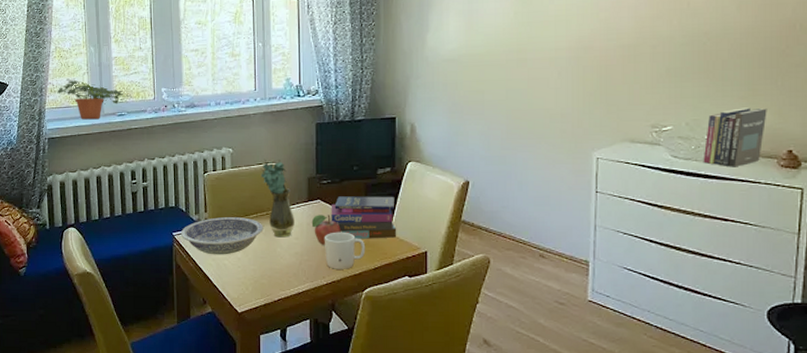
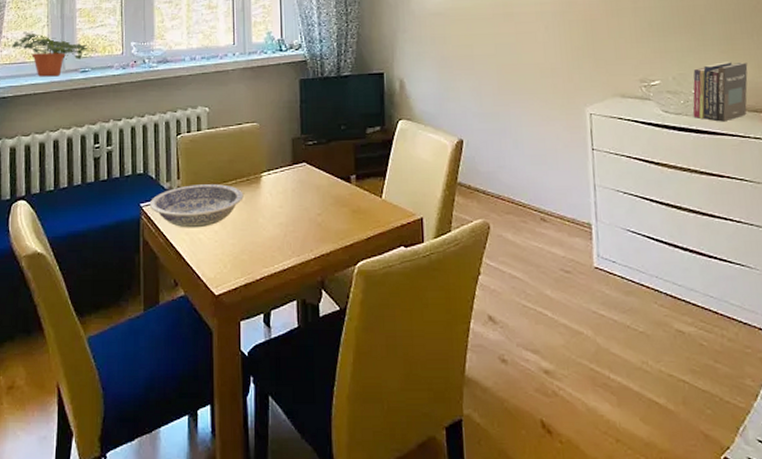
vase: present [260,159,294,238] -> none [240,118,278,206]
fruit: present [311,215,341,245] -> none [297,179,329,213]
mug: present [324,232,366,269] -> none [310,198,357,241]
books: present [331,196,397,239] -> none [317,157,390,206]

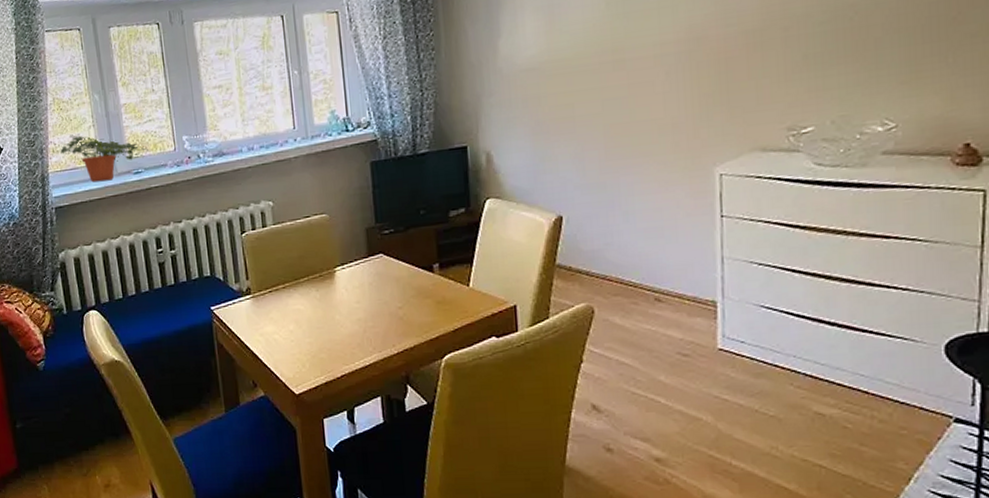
bowl: present [149,184,244,228] -> none [220,282,318,330]
books: present [692,62,748,122] -> none [855,93,936,171]

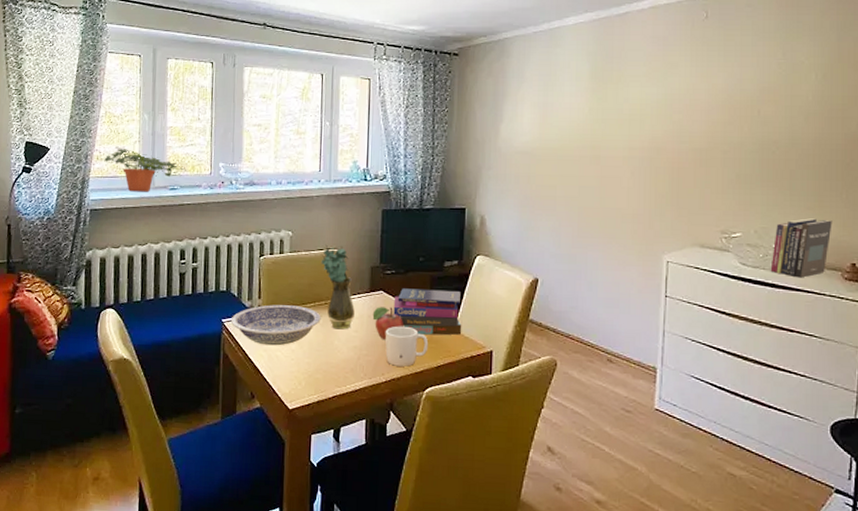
bowl: none [220,282,318,330] -> present [230,305,321,346]
vase: none [309,210,354,303] -> present [321,244,355,330]
fruit: none [374,270,410,307] -> present [372,307,403,339]
mug: none [390,289,442,335] -> present [385,326,429,367]
books: none [396,242,479,297] -> present [393,288,462,335]
books: none [855,93,936,171] -> present [770,218,832,278]

